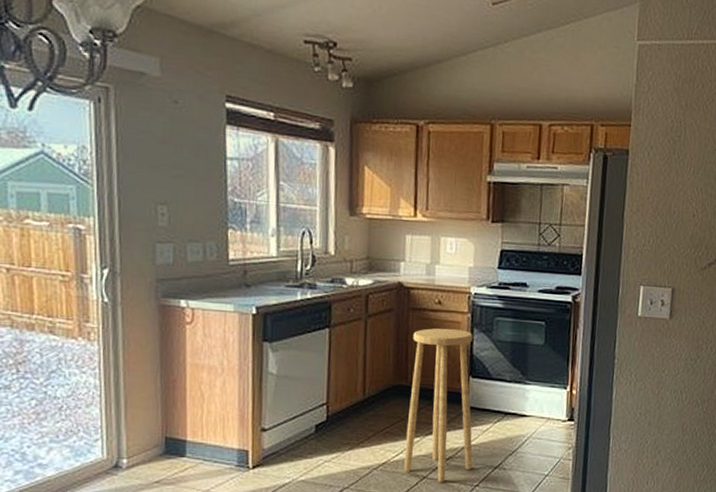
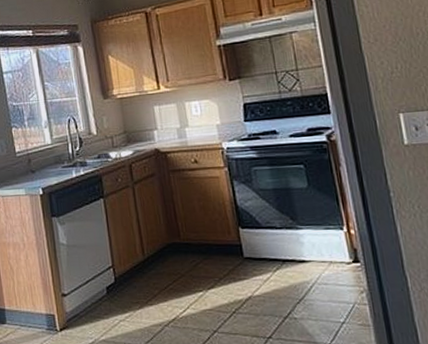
stool: present [403,328,473,482] -> none [177,183,261,336]

